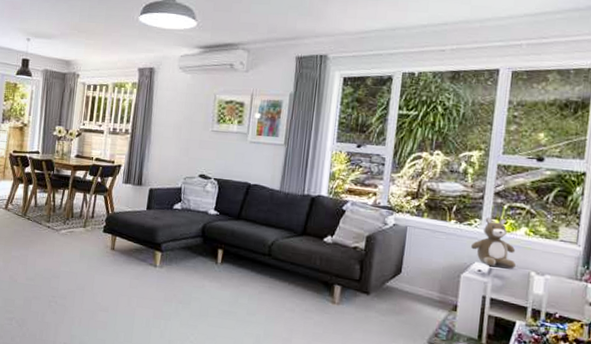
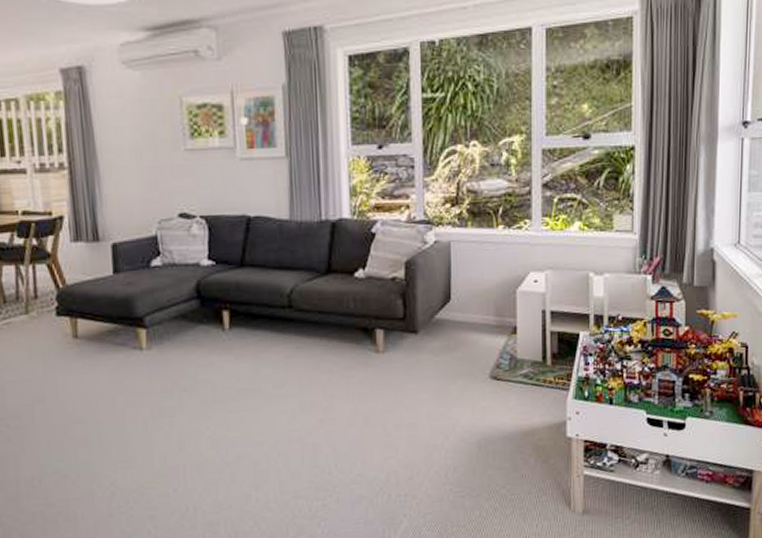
teddy bear: present [470,218,516,269] -> none [523,214,573,275]

